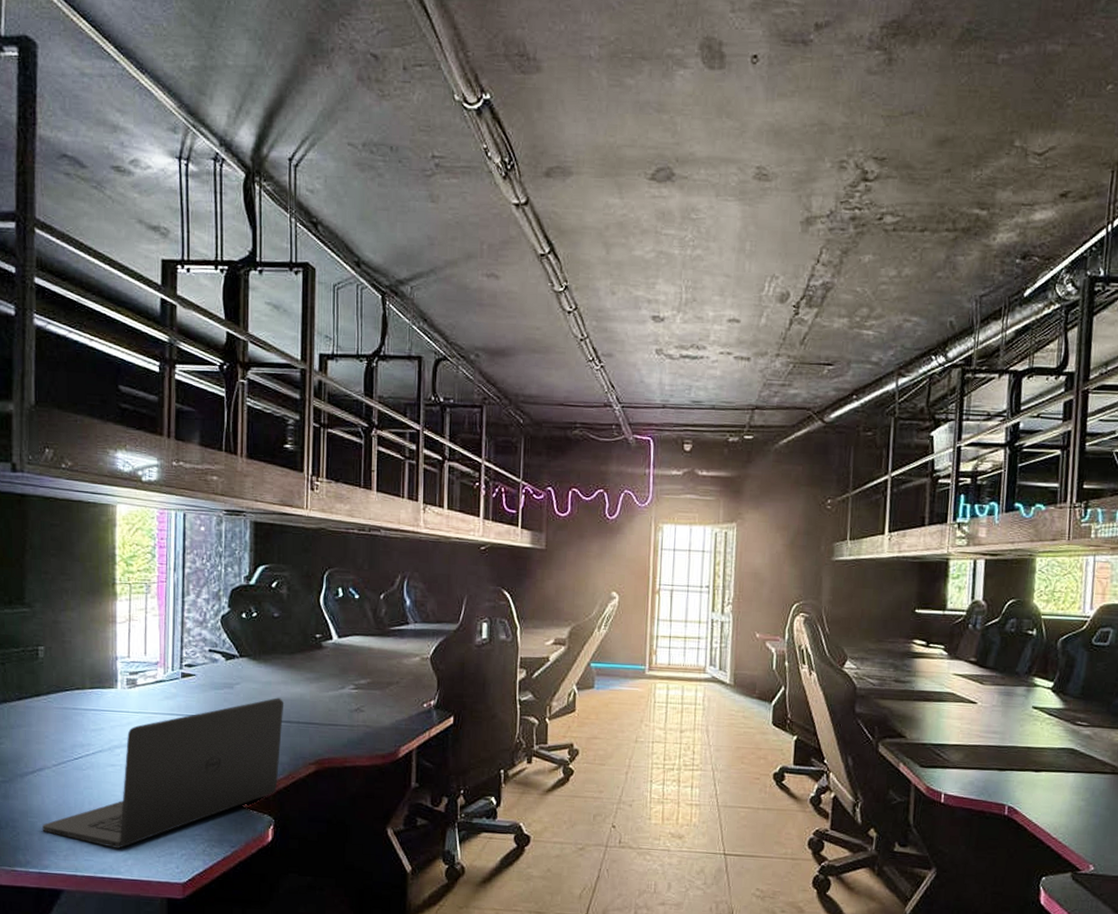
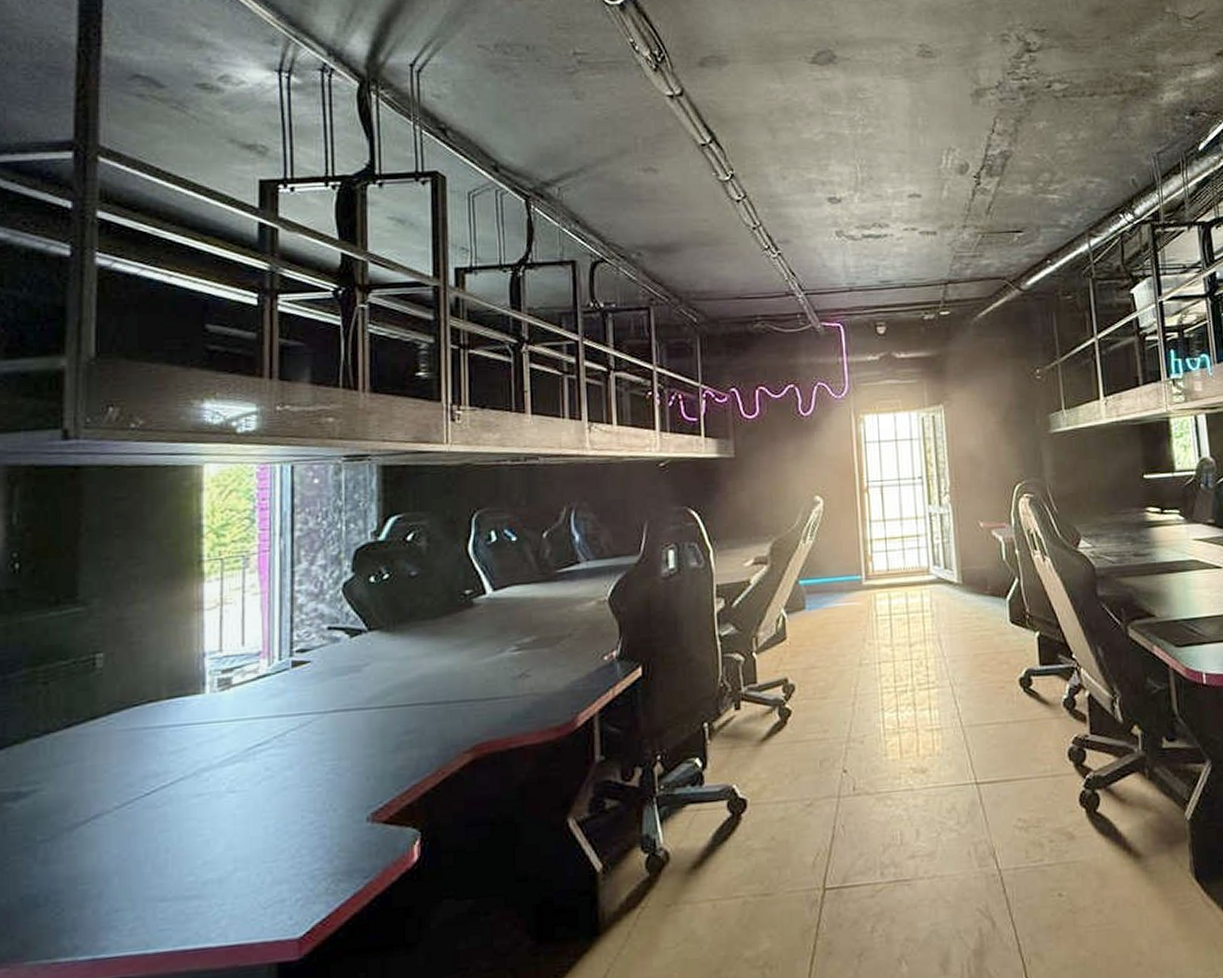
laptop: present [42,698,284,849] -> none [98,675,428,908]

